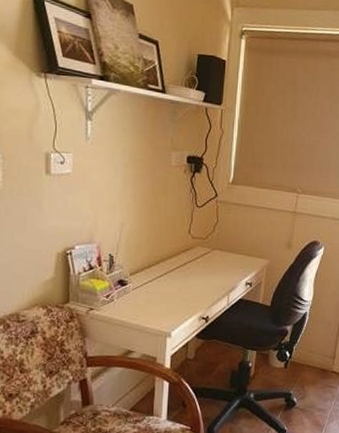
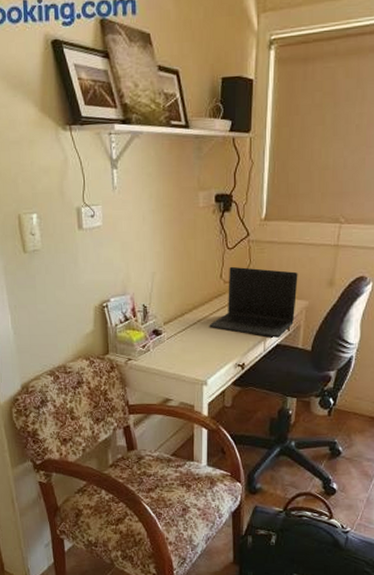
laptop: none [175,223,261,293] -> present [209,266,298,338]

